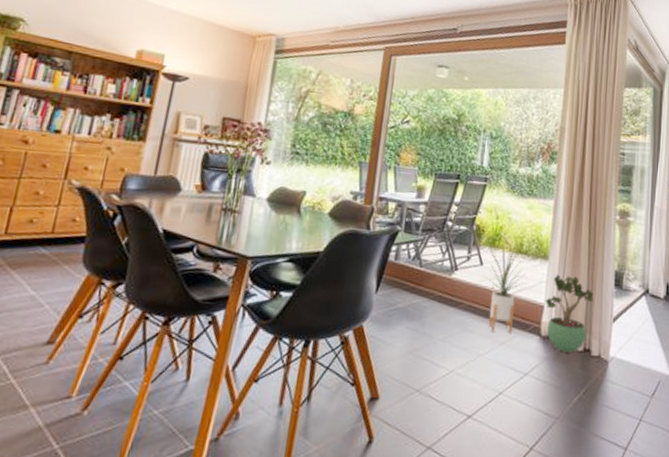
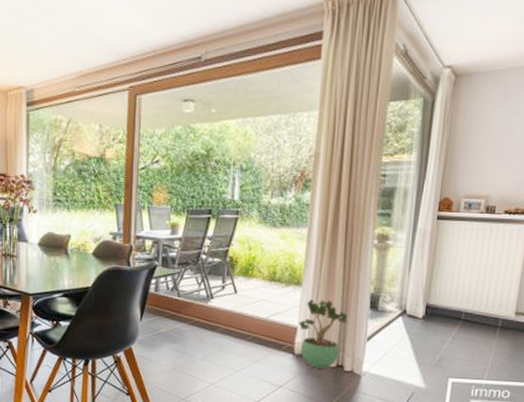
house plant: present [486,239,528,333] -> none [241,269,281,352]

